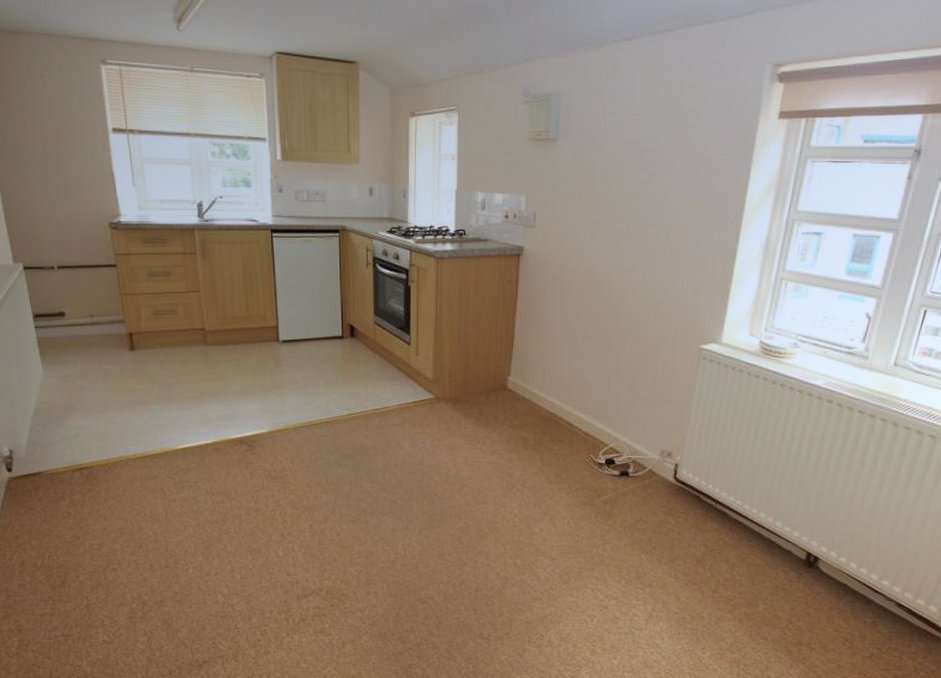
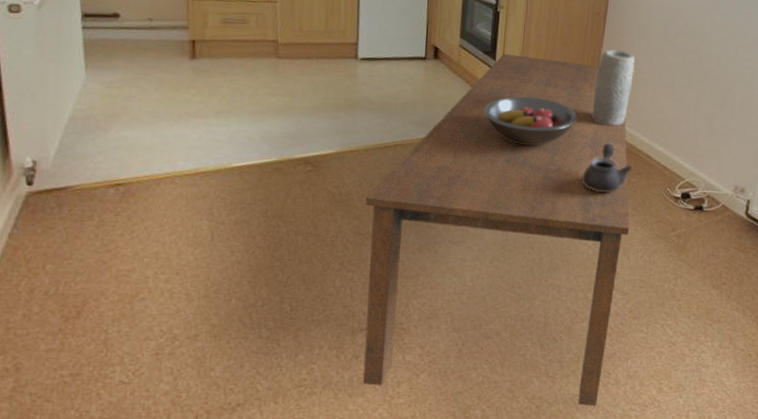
dining table: none [299,328,554,667] -> present [362,54,630,407]
fruit bowl: none [402,369,494,418] -> present [483,96,577,146]
teapot: none [503,412,554,461] -> present [581,143,633,193]
vase: none [509,317,551,394] -> present [592,49,635,126]

